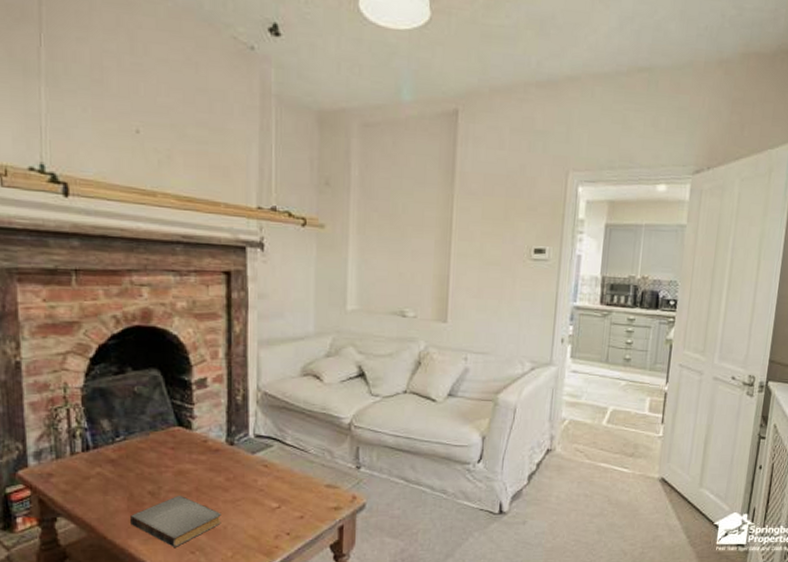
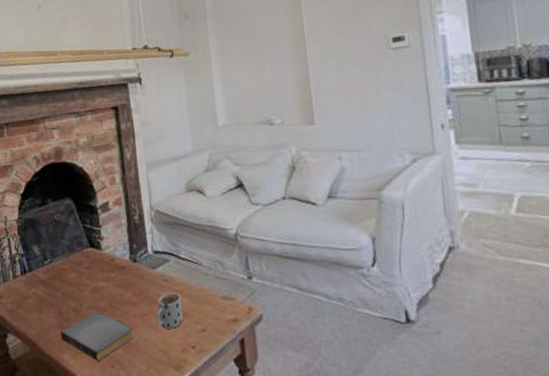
mug: none [249,480,282,515] -> present [155,293,183,329]

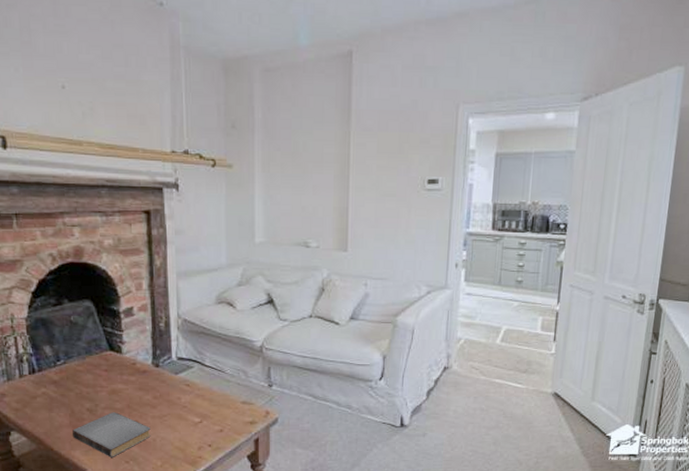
mug: present [155,293,183,329] -> none [174,397,203,429]

